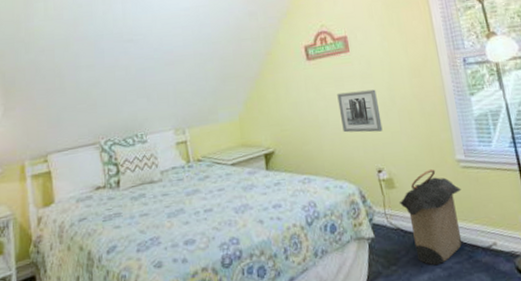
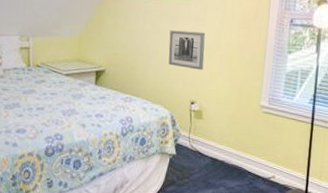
laundry hamper: present [398,168,463,266] -> none [202,108,258,185]

